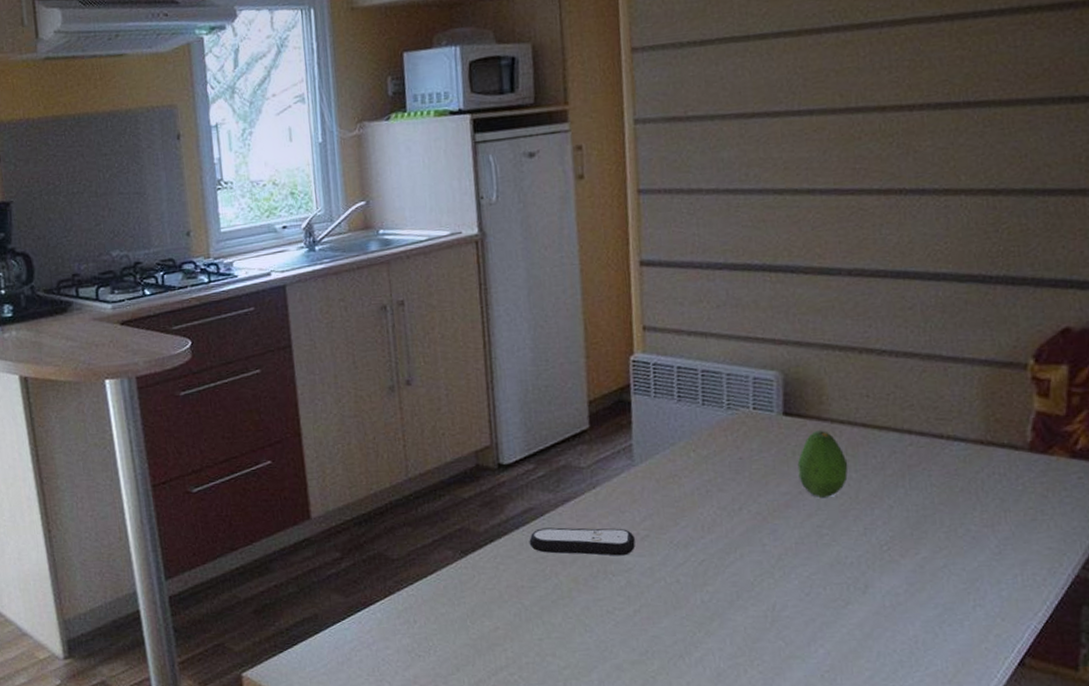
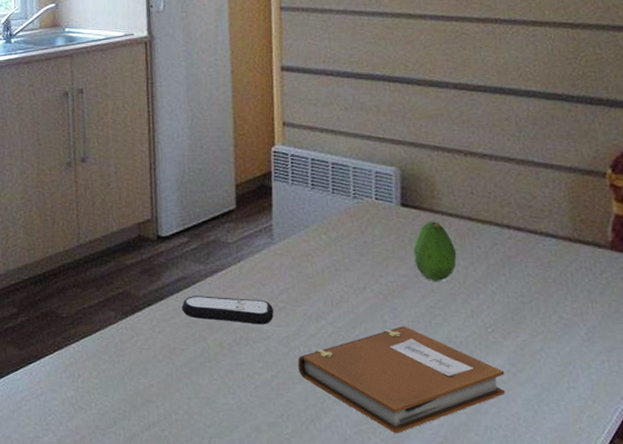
notebook: none [664,549,902,665] -> present [298,326,506,434]

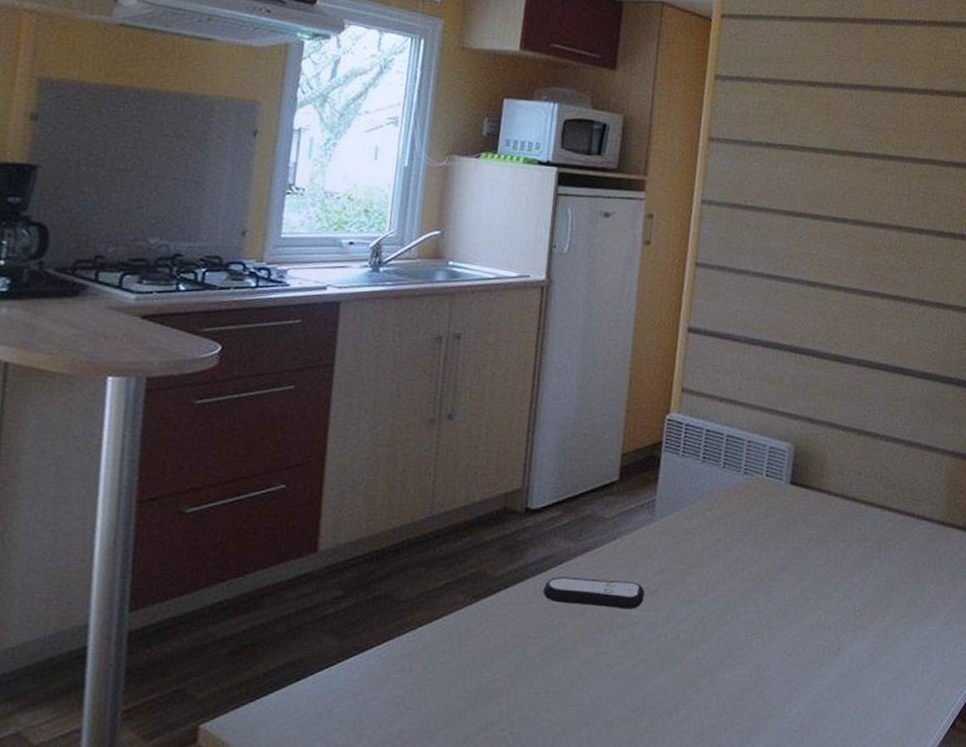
notebook: present [298,326,506,434] -> none [662,610,867,724]
fruit: present [413,221,457,281] -> none [796,501,837,563]

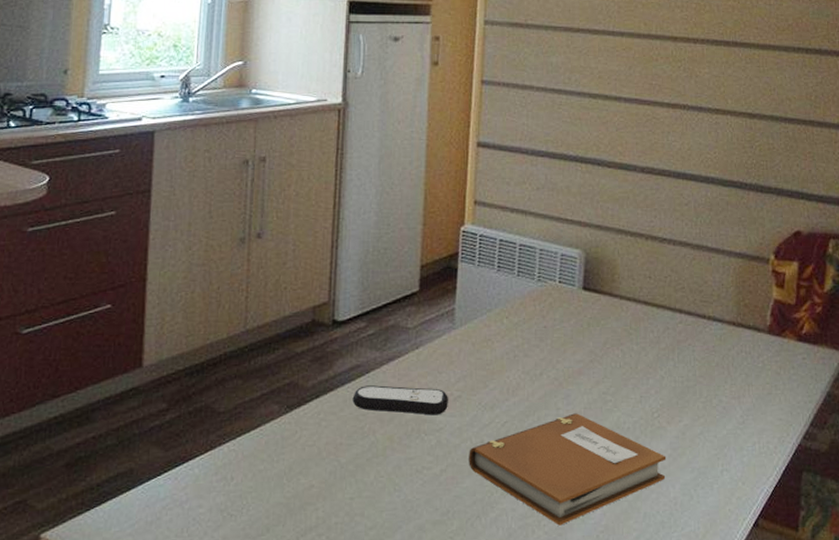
notebook: none [662,610,867,724] -> present [469,413,667,526]

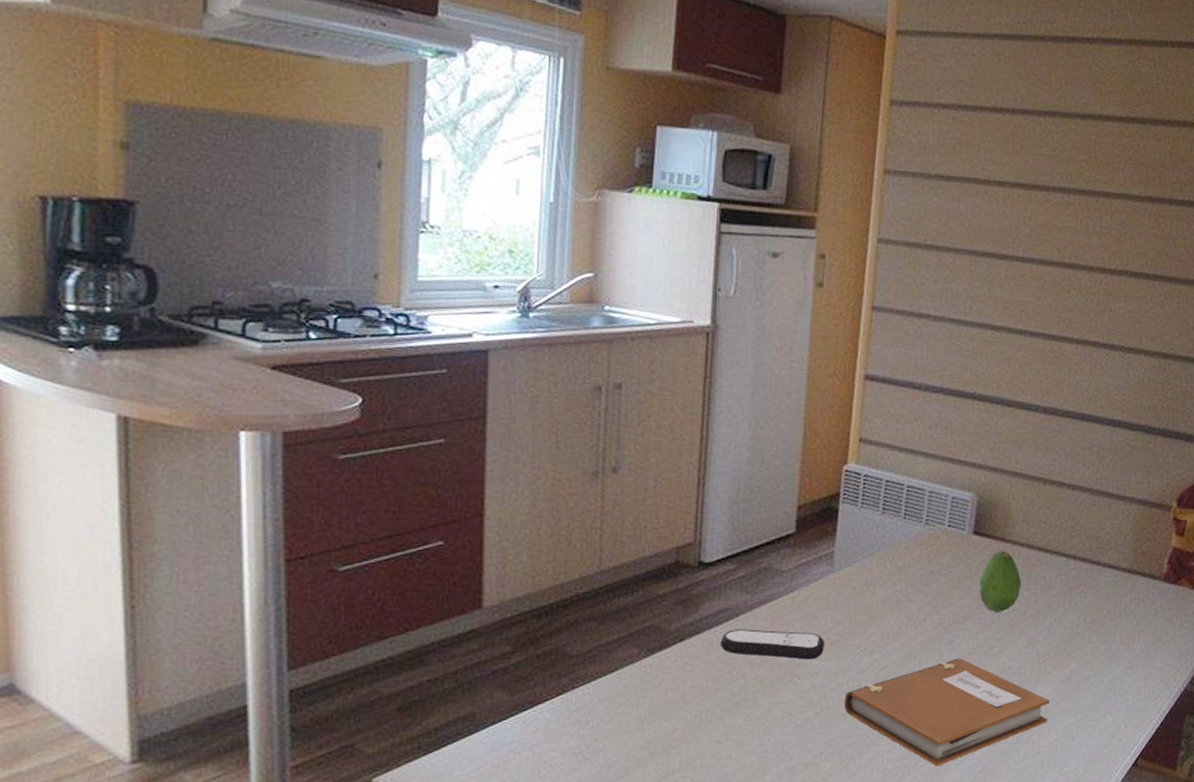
fruit: none [591,306,631,366] -> present [979,551,1022,612]

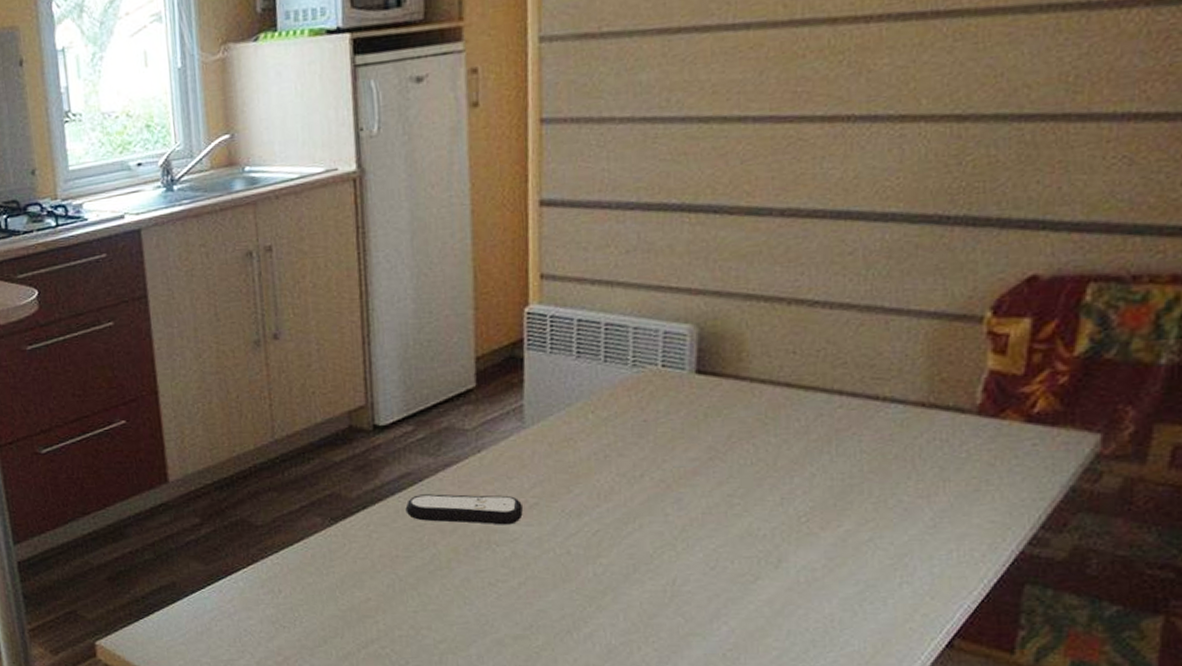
notebook: present [844,658,1050,767] -> none [552,519,819,643]
fruit: present [979,551,1022,612] -> none [709,391,767,464]

